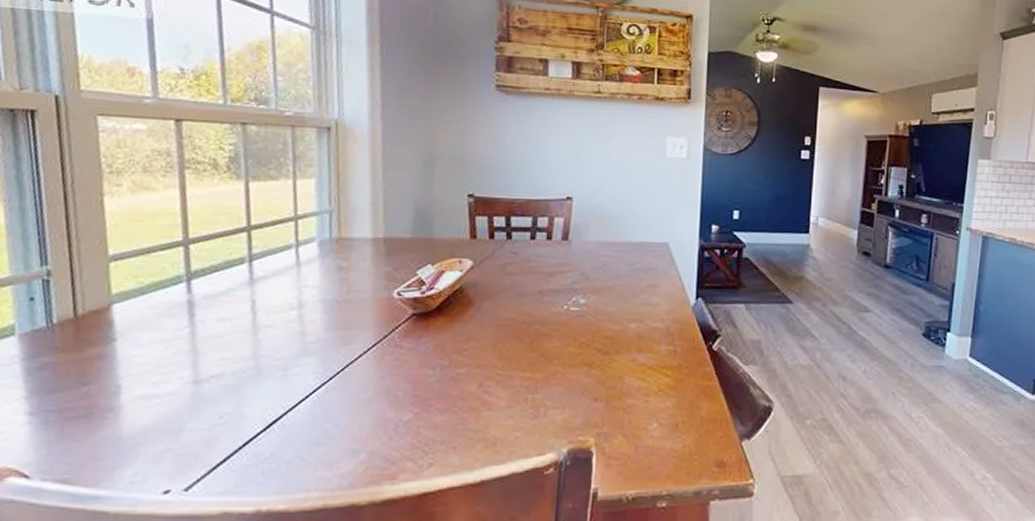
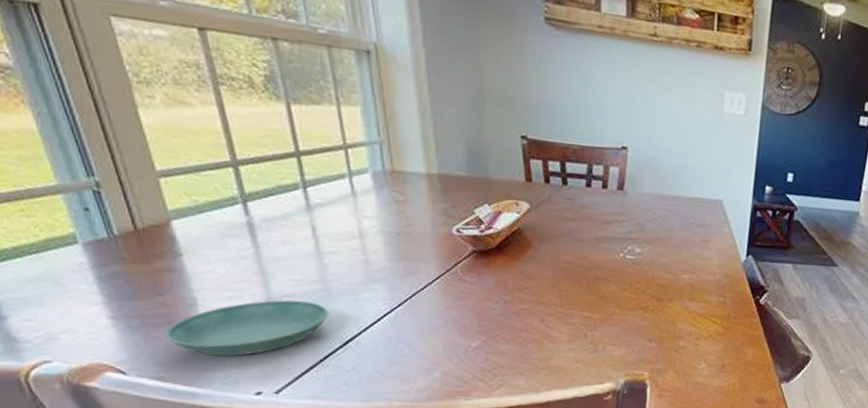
saucer: none [80,380,256,451] -> present [166,300,329,356]

